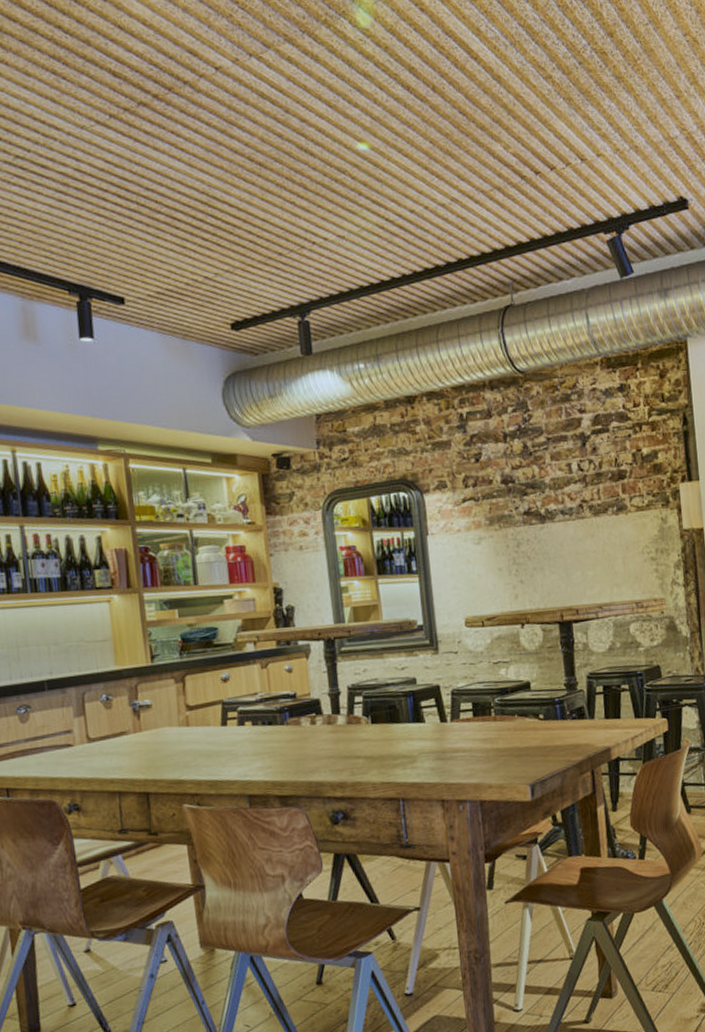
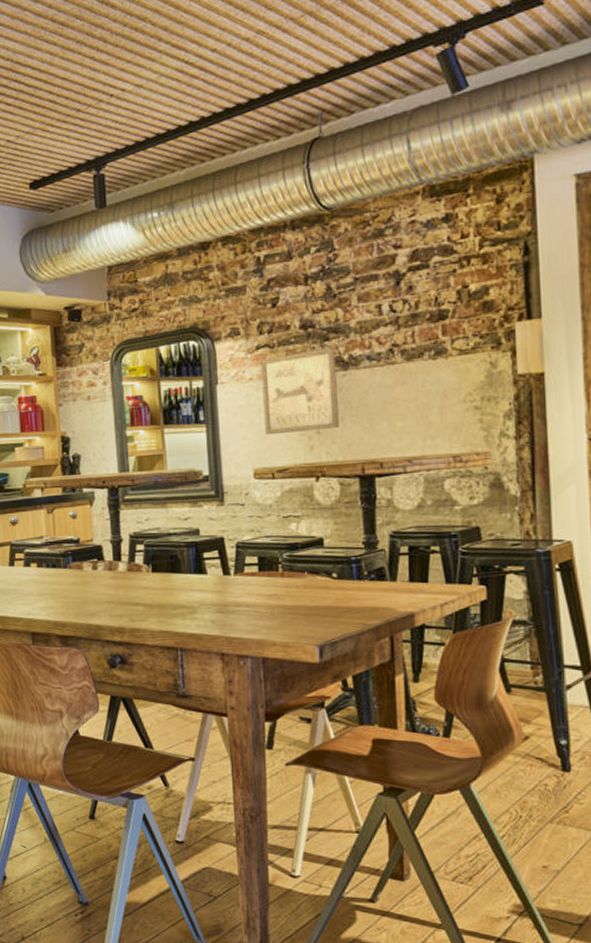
wall art: none [467,501,540,585] -> present [260,346,339,436]

